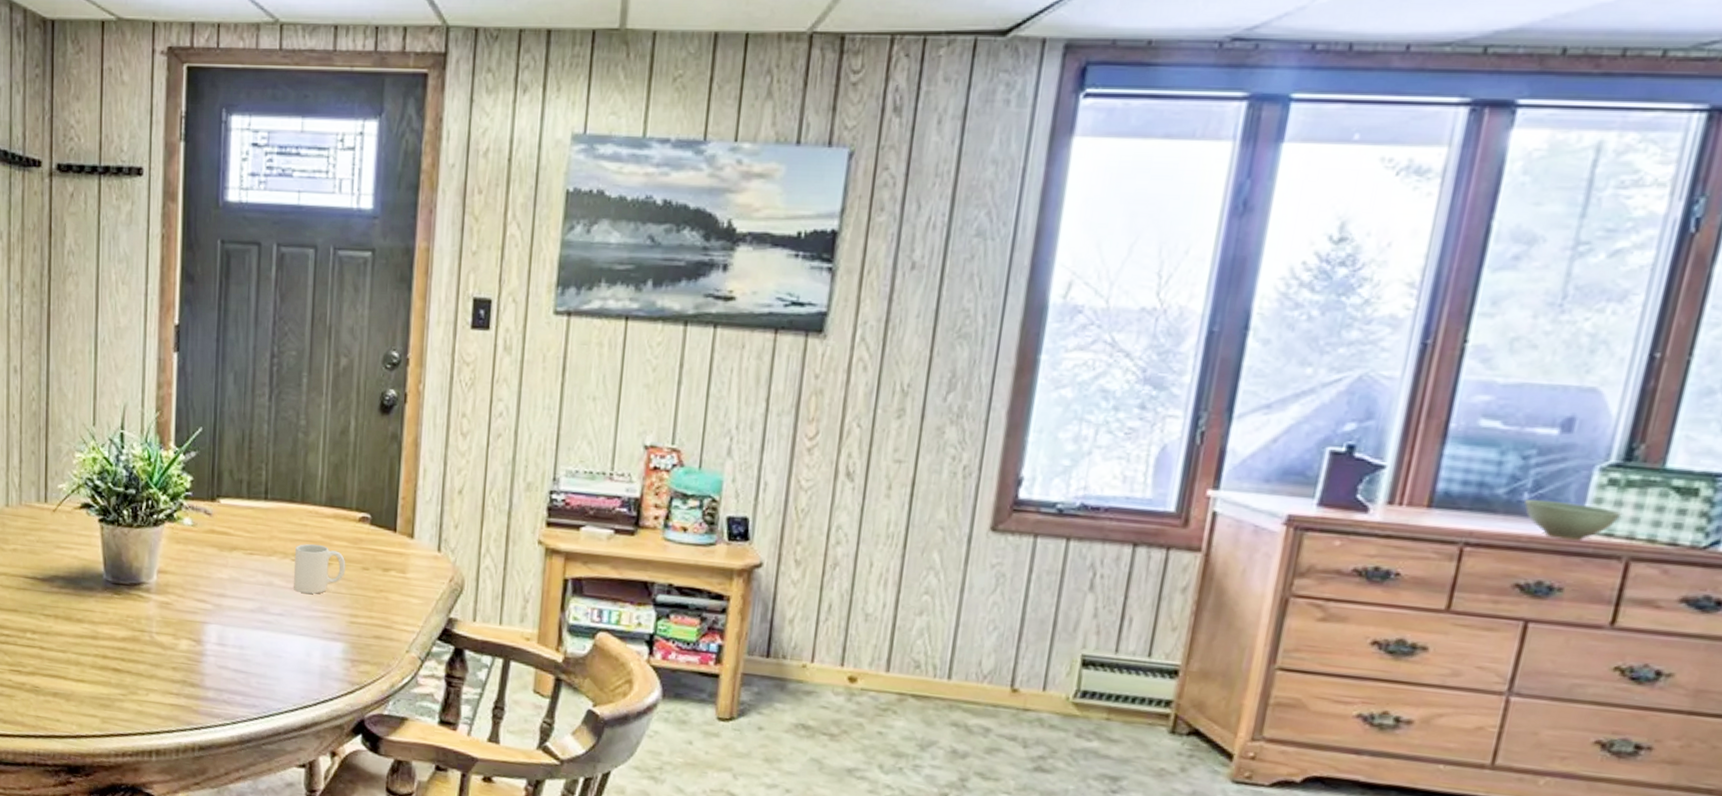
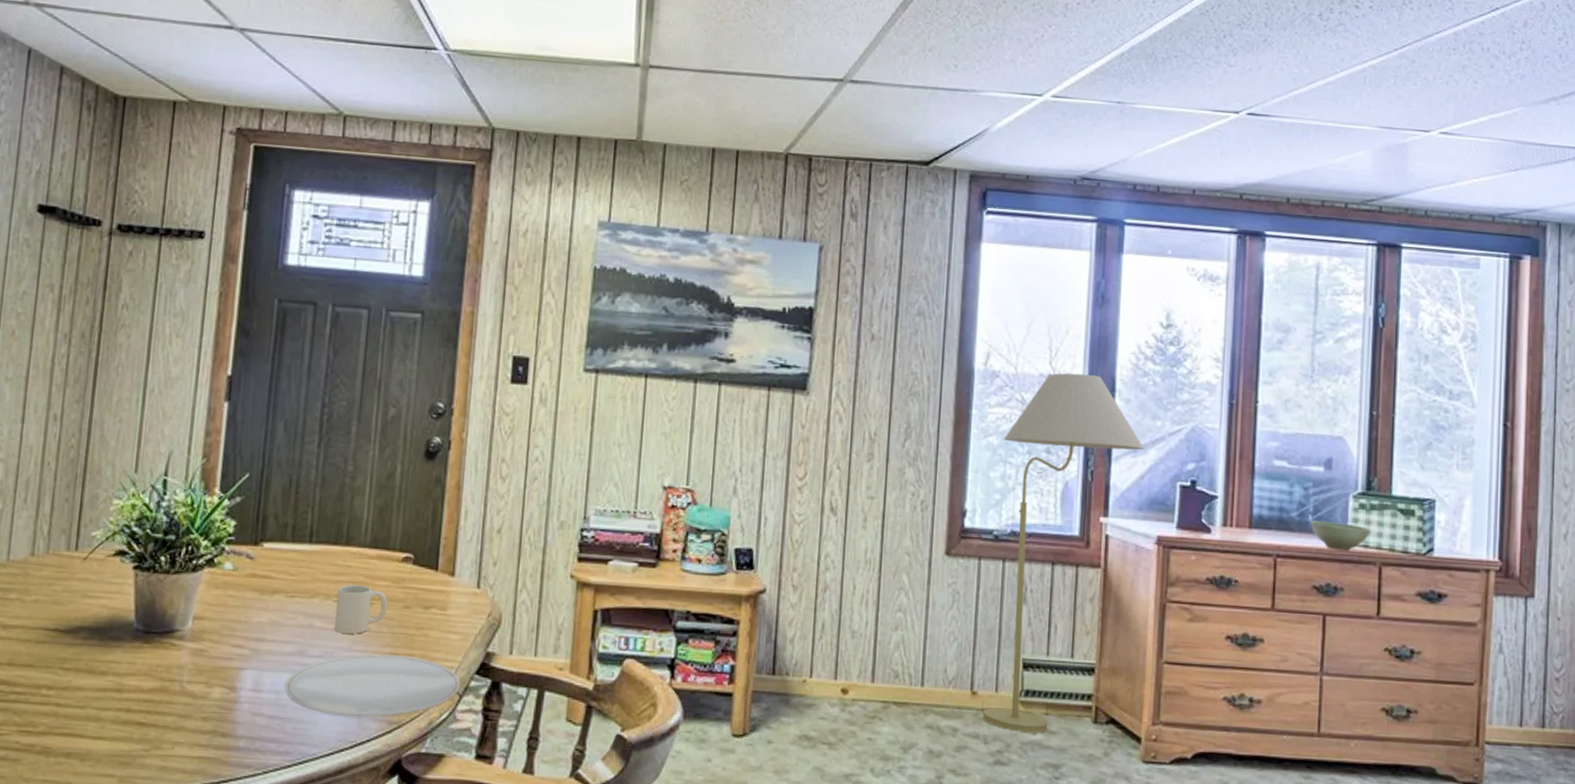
plate: none [247,614,422,678] -> present [284,654,461,718]
floor lamp: none [1024,306,1284,741] -> present [983,373,1145,733]

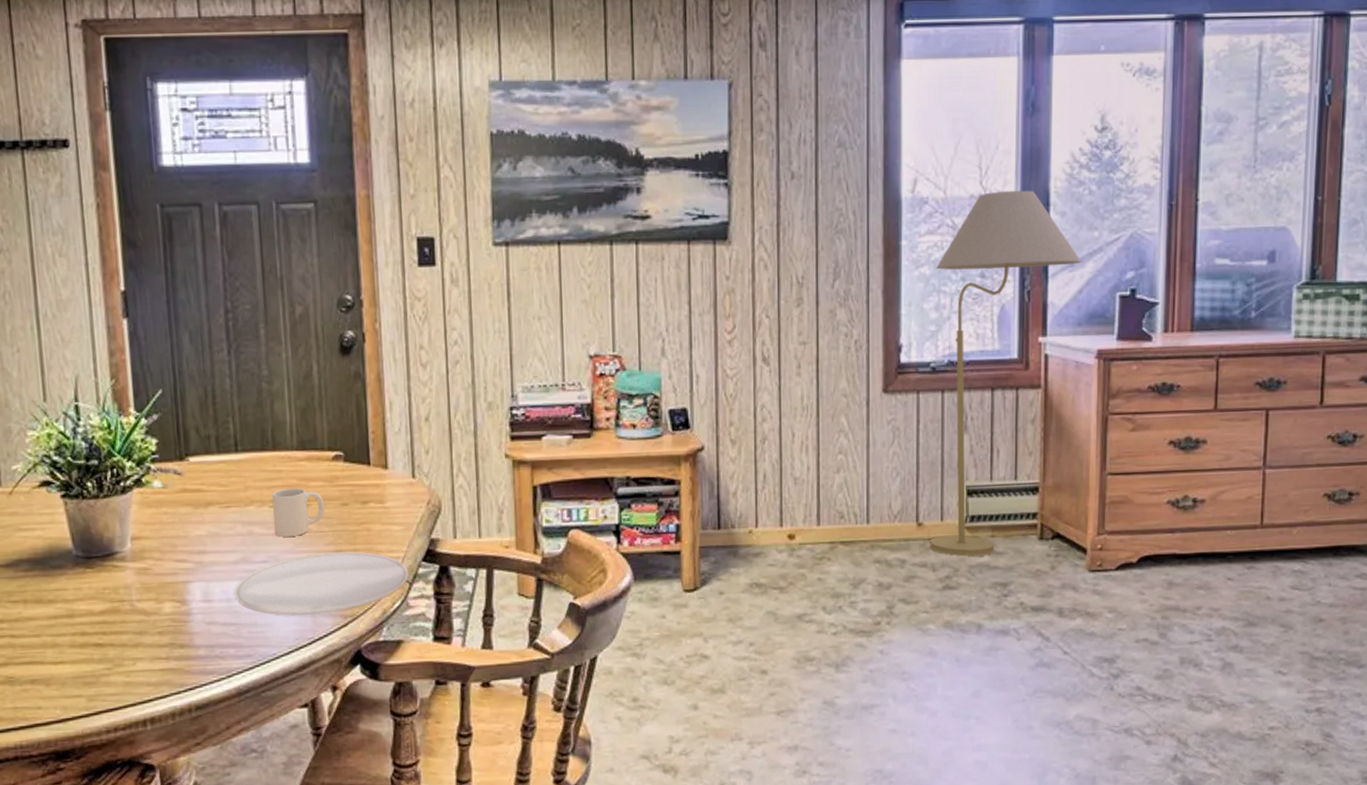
bowl: present [1309,521,1372,552] -> none [1252,315,1316,345]

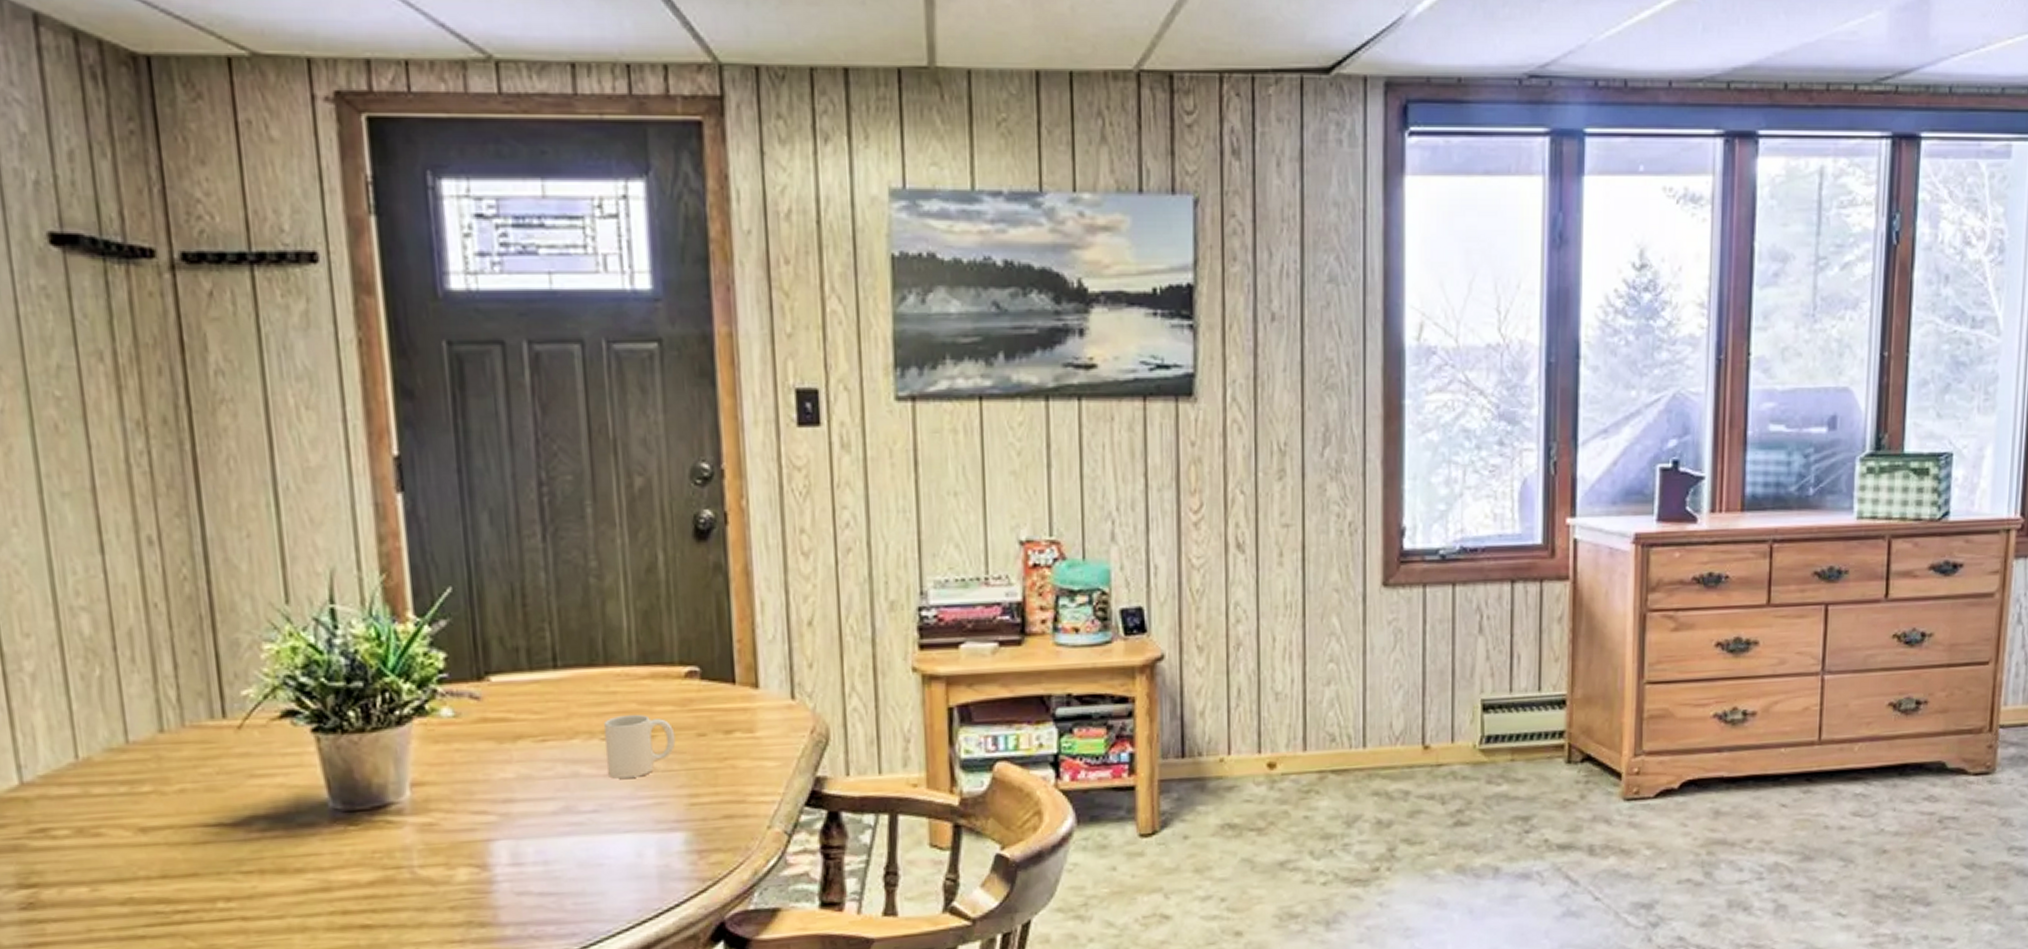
plate: present [234,551,409,616] -> none [553,795,788,881]
floor lamp: present [930,190,1082,557] -> none [1439,339,1617,786]

